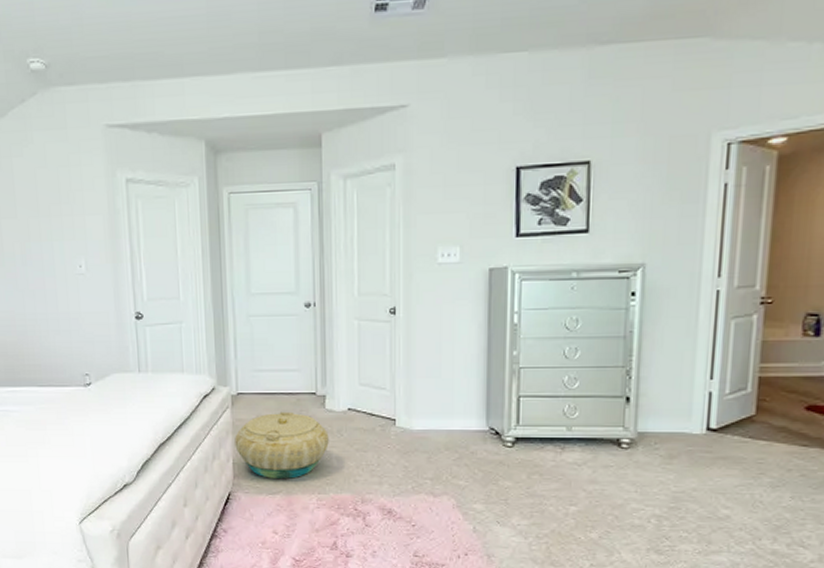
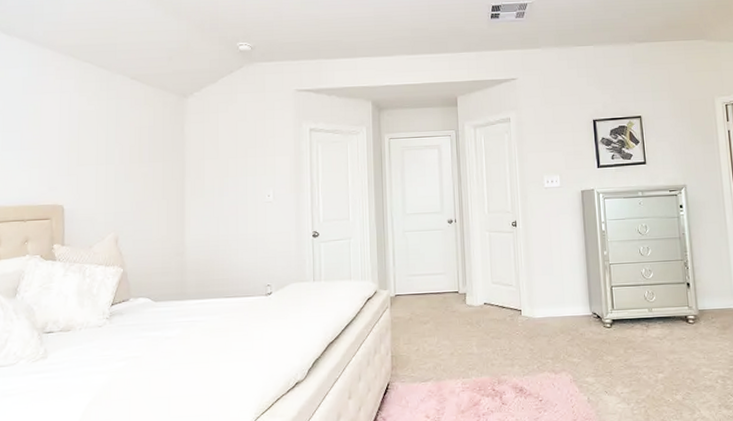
basket: present [235,411,329,479] -> none [393,308,470,368]

